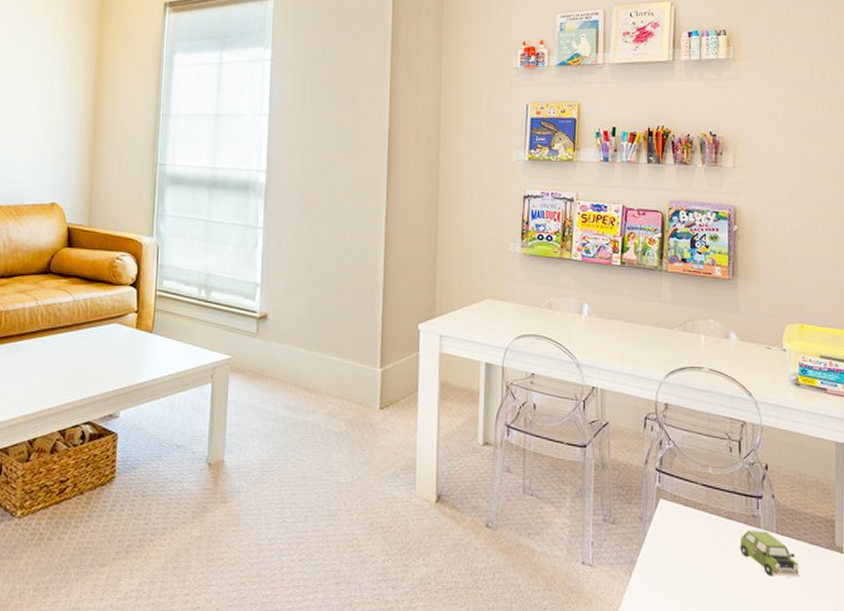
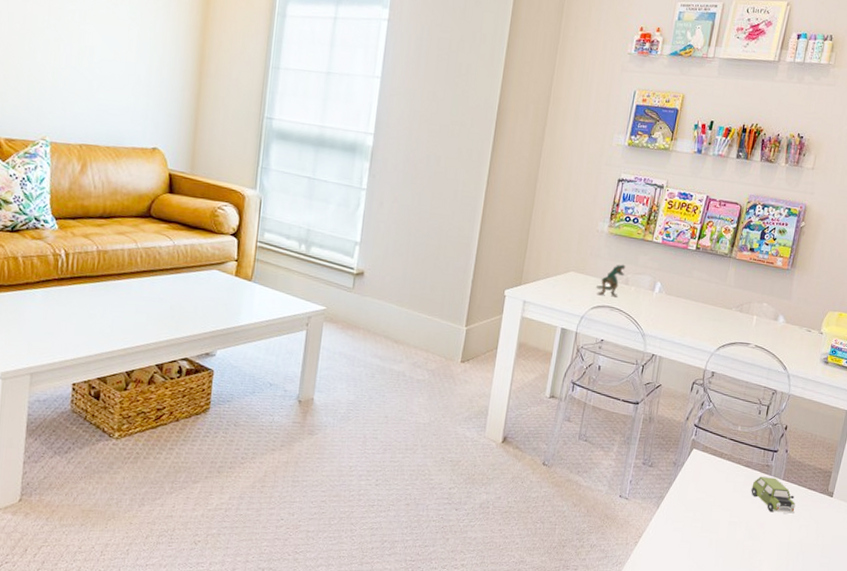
toy dinosaur: none [518,287,547,324] -> present [596,264,626,297]

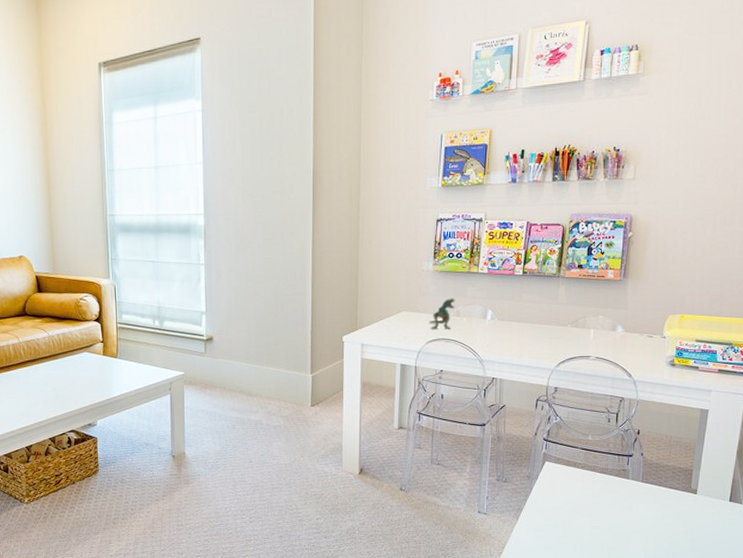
toy car: present [750,477,796,514] -> none [609,481,658,514]

